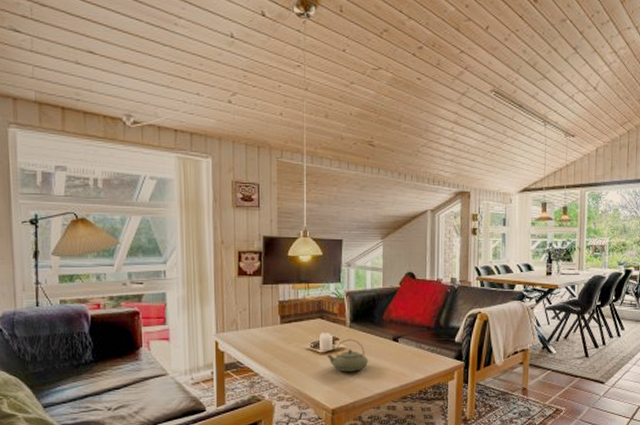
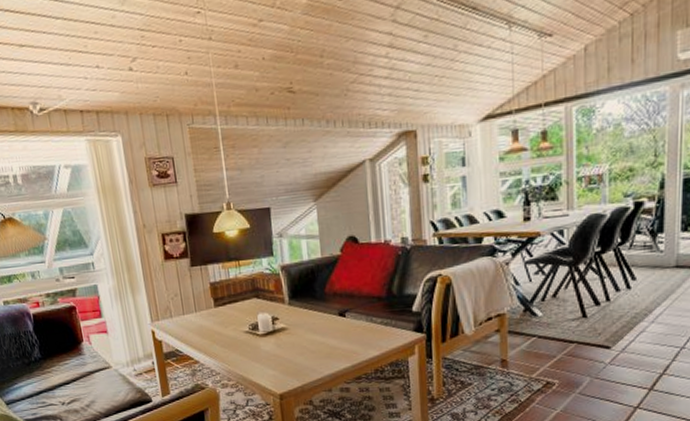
teapot: present [326,339,369,372] -> none [267,317,314,354]

